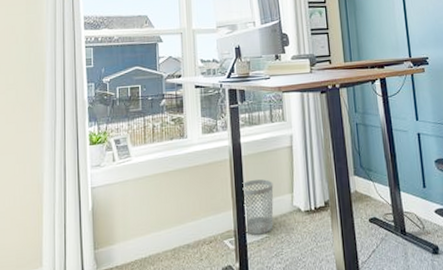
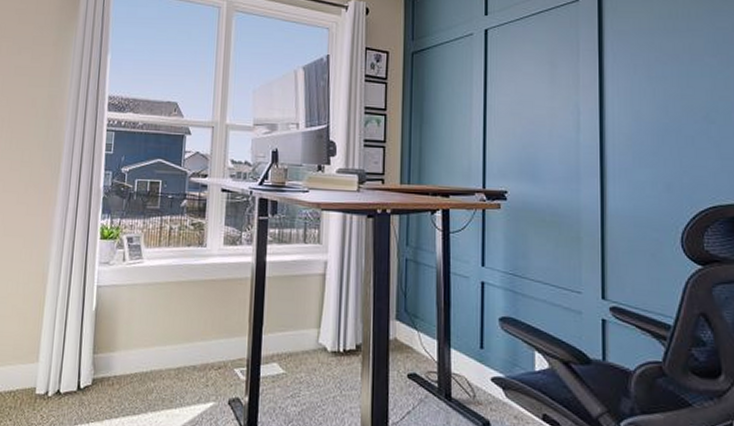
wastebasket: present [242,179,274,235] -> none [259,306,298,370]

